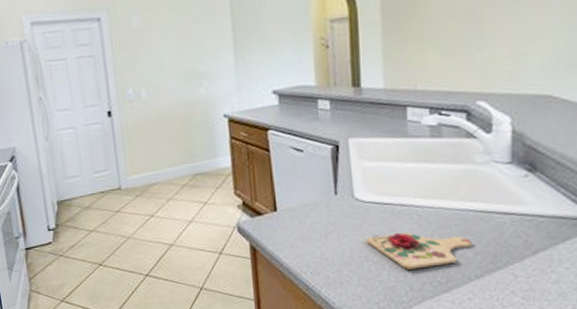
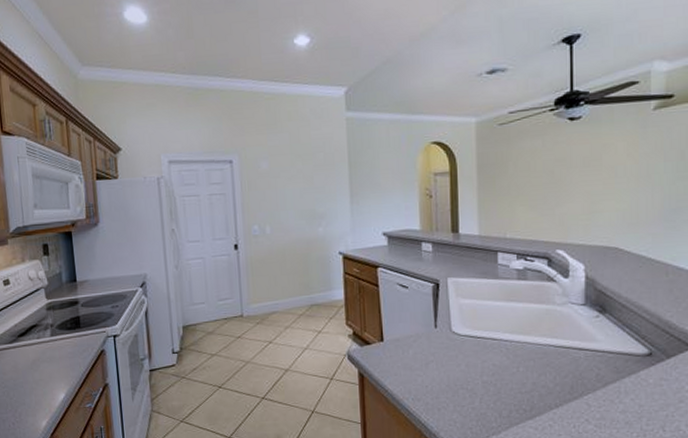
cutting board: present [365,232,472,270] -> none [460,363,553,398]

